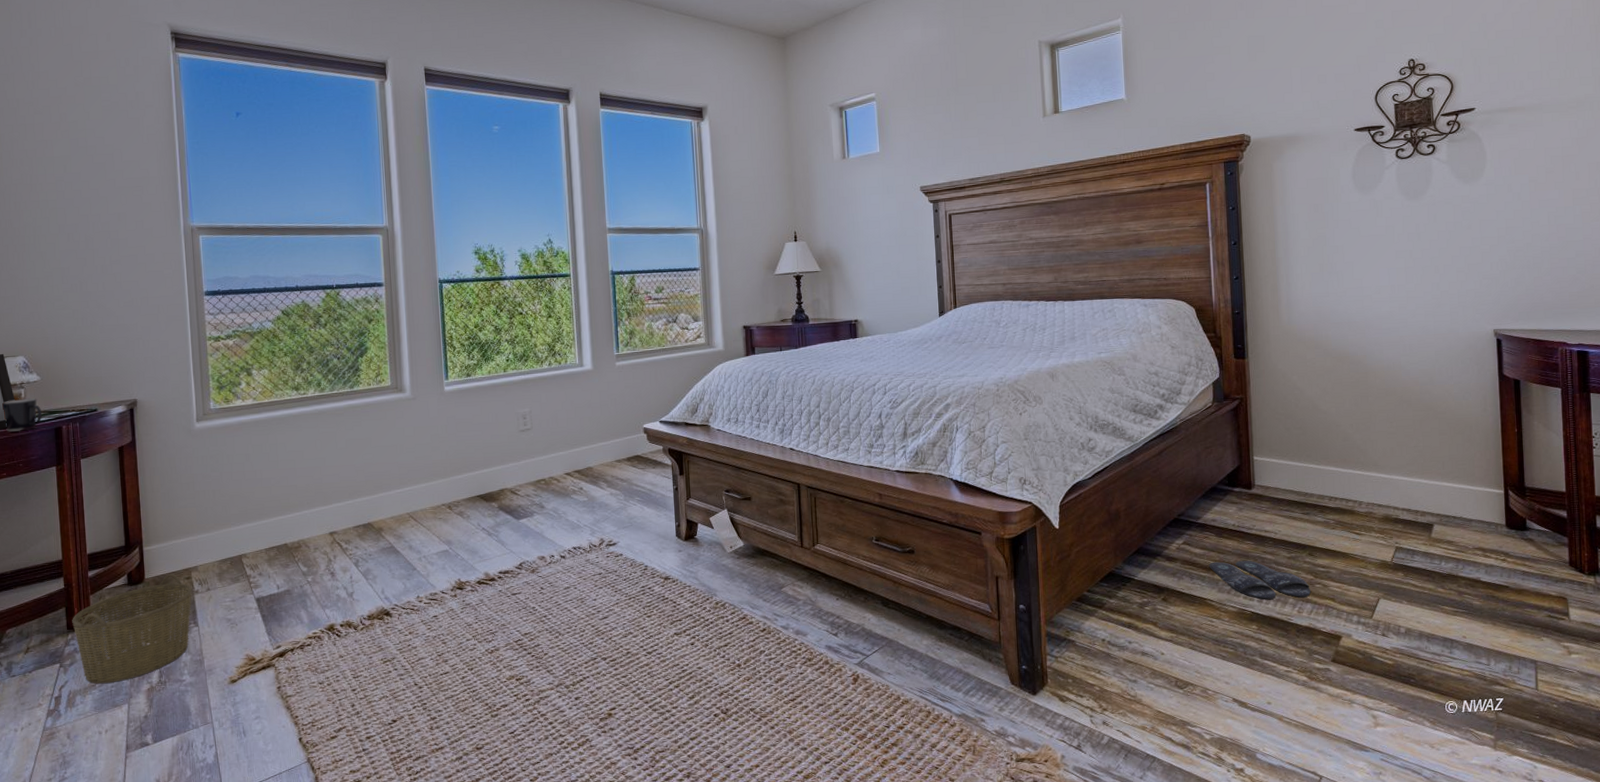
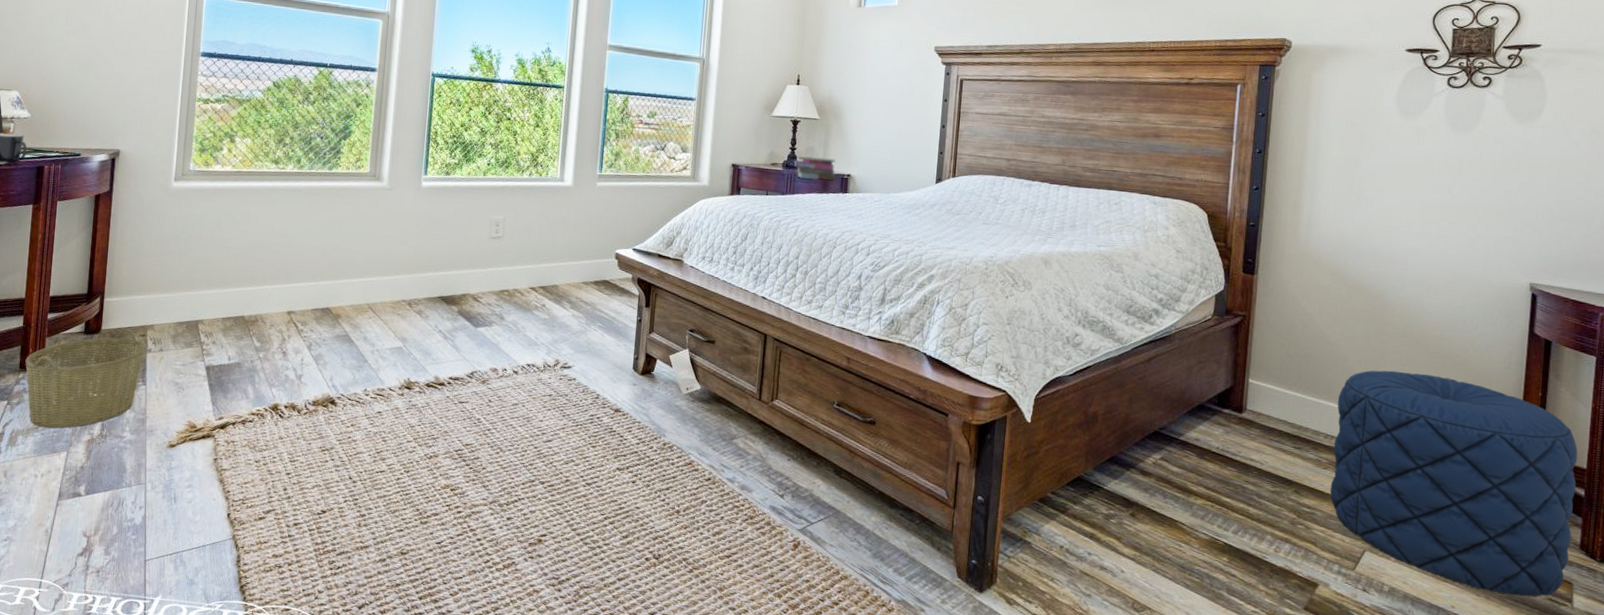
books: none [803,306,844,330] -> present [794,156,836,182]
slippers: present [1209,560,1311,600] -> none [1185,483,1291,537]
pouf: none [1336,427,1561,618] -> present [1330,370,1578,597]

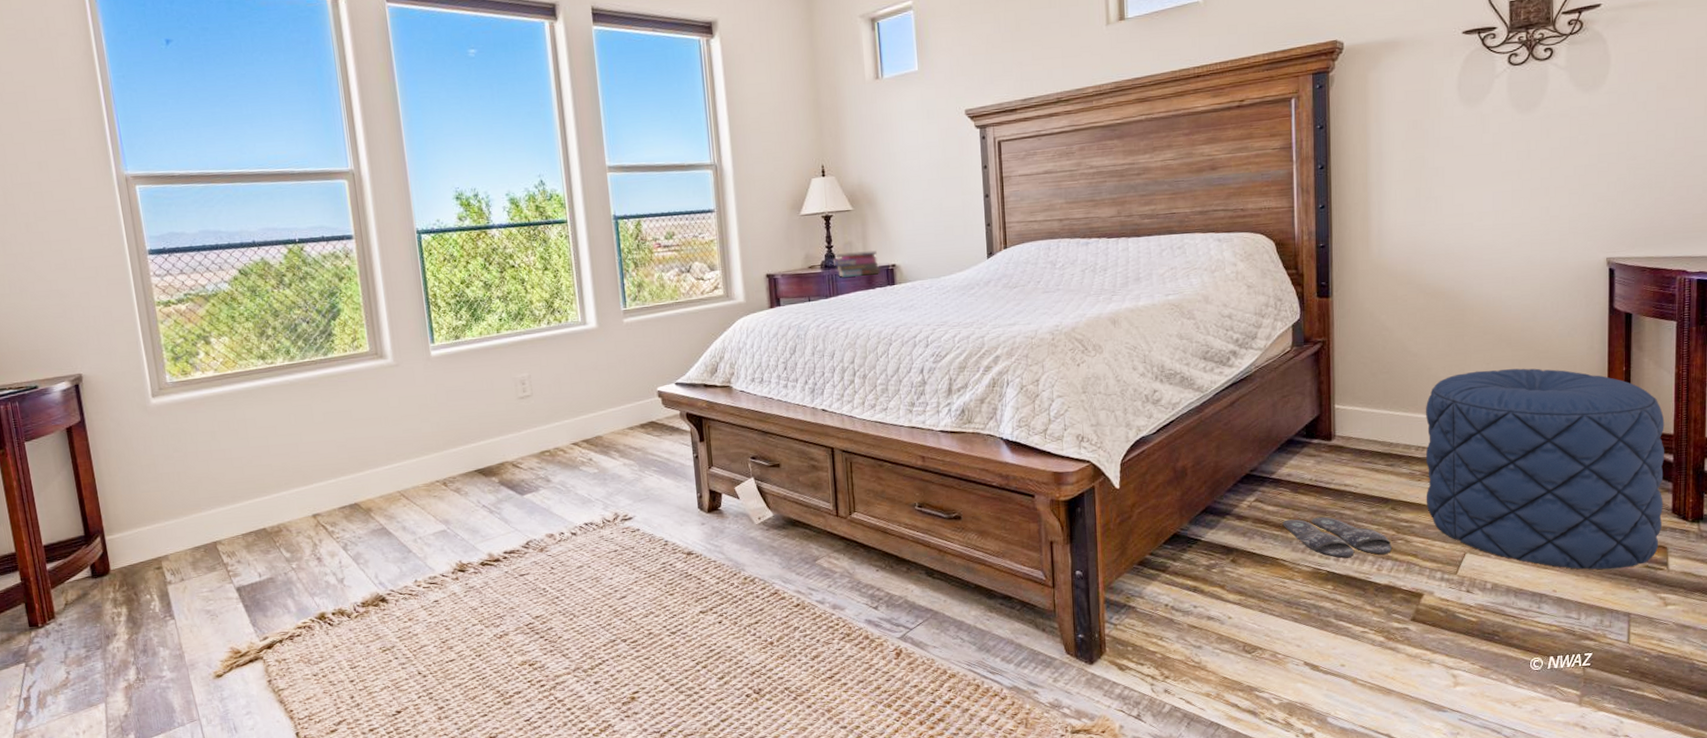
basket: present [25,327,146,428] -> none [33,563,166,683]
slippers: none [1185,483,1291,537] -> present [1282,516,1392,558]

